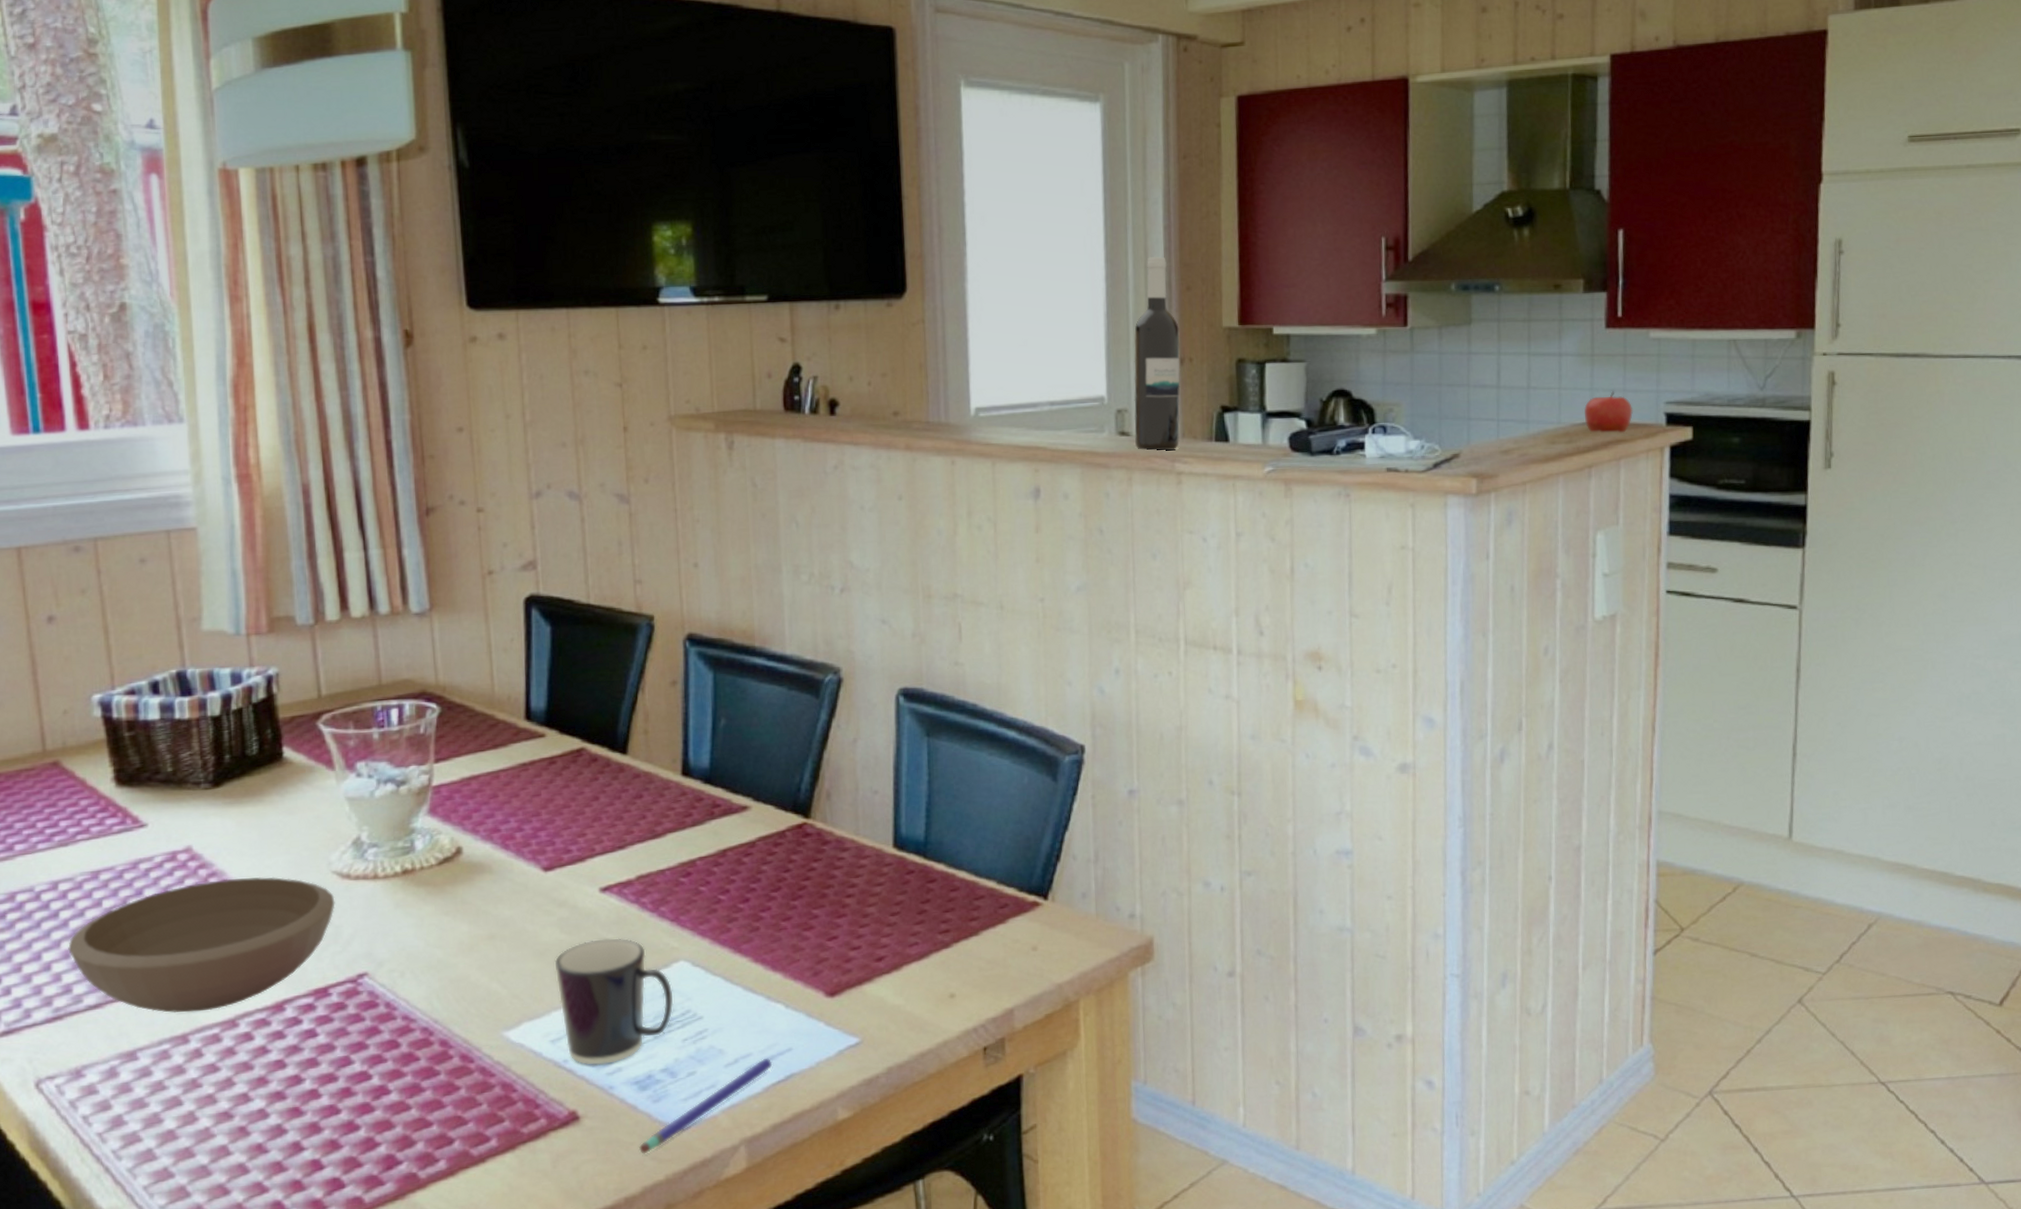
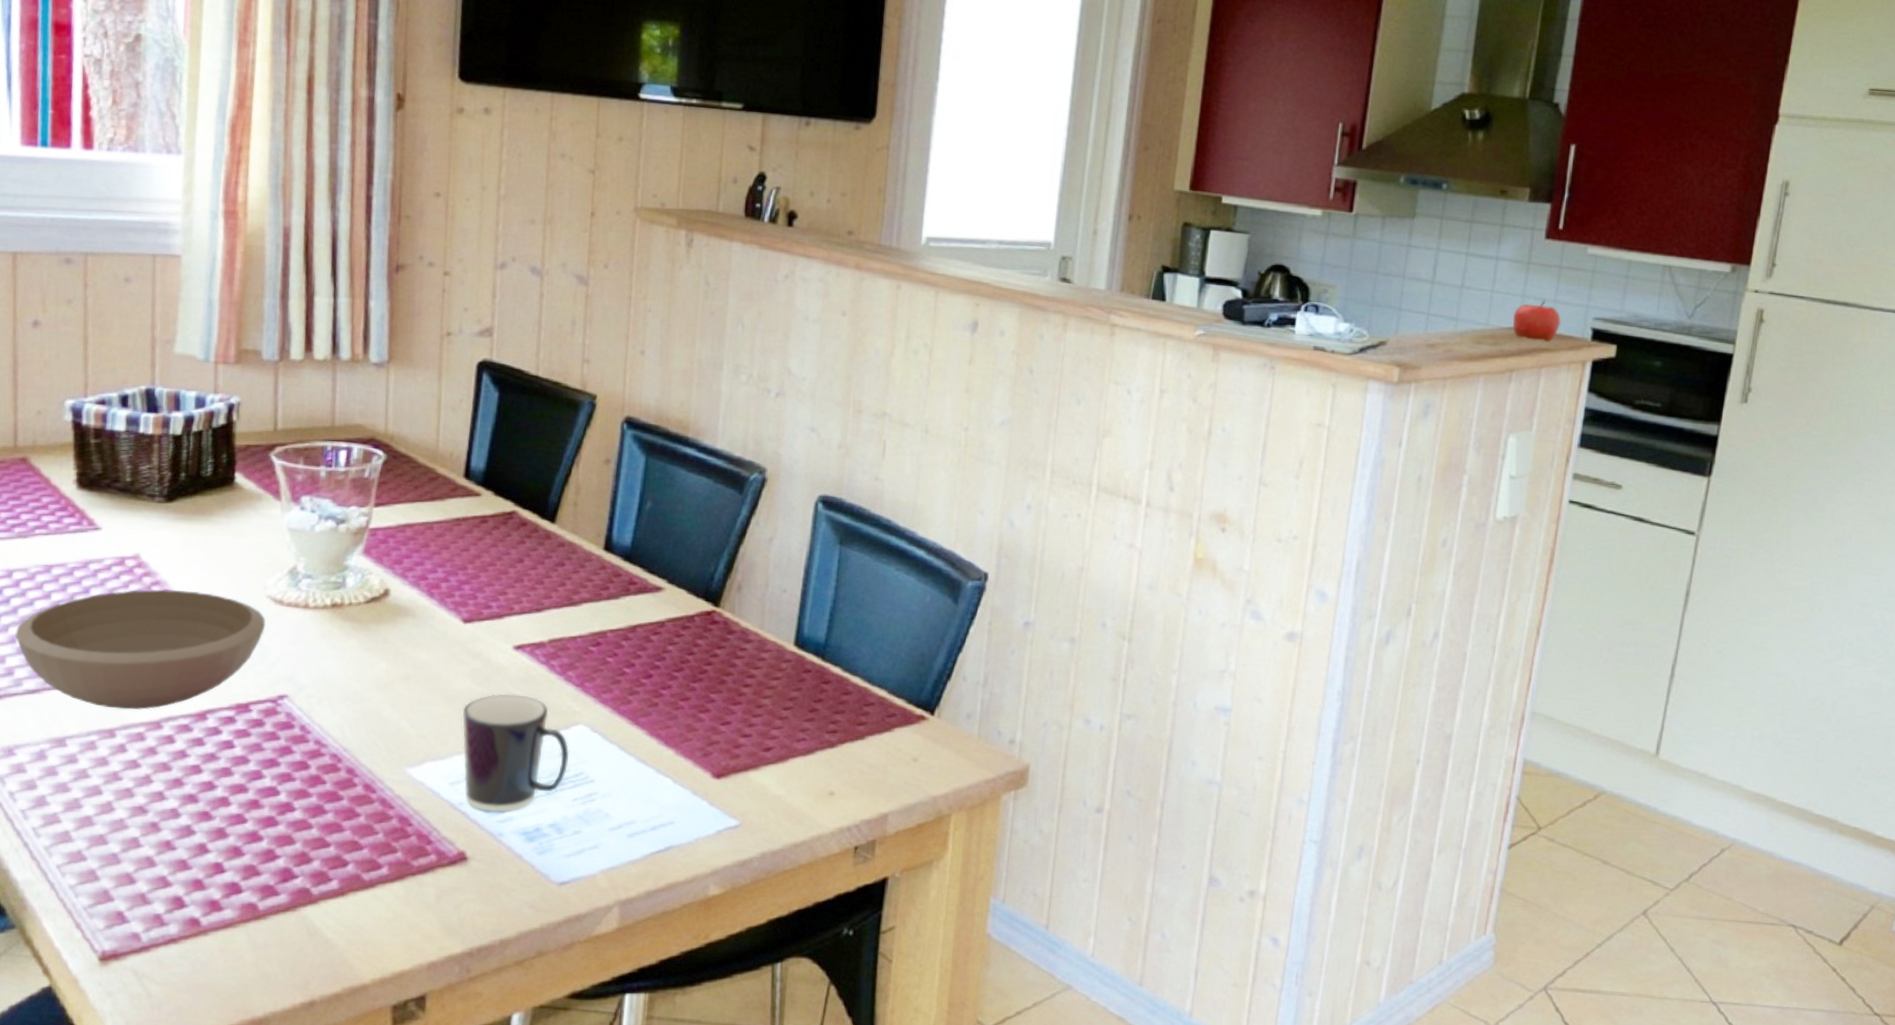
pen: present [639,1057,773,1154] -> none [519,827,654,902]
wine bottle: present [1134,256,1181,451] -> none [1075,113,1132,302]

